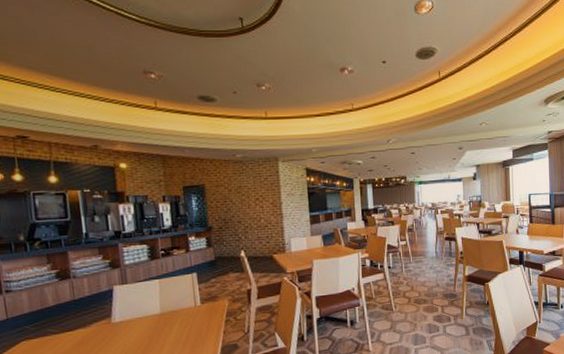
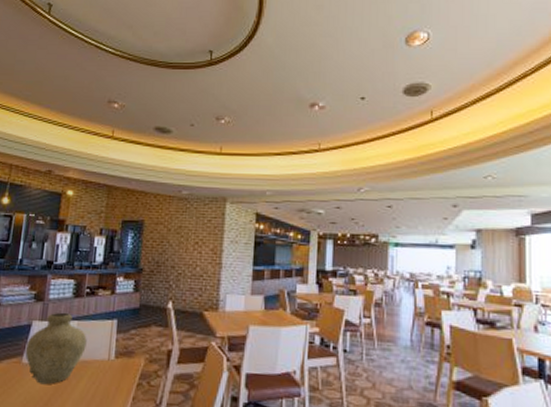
vase: none [111,274,172,337] -> present [25,312,87,385]

